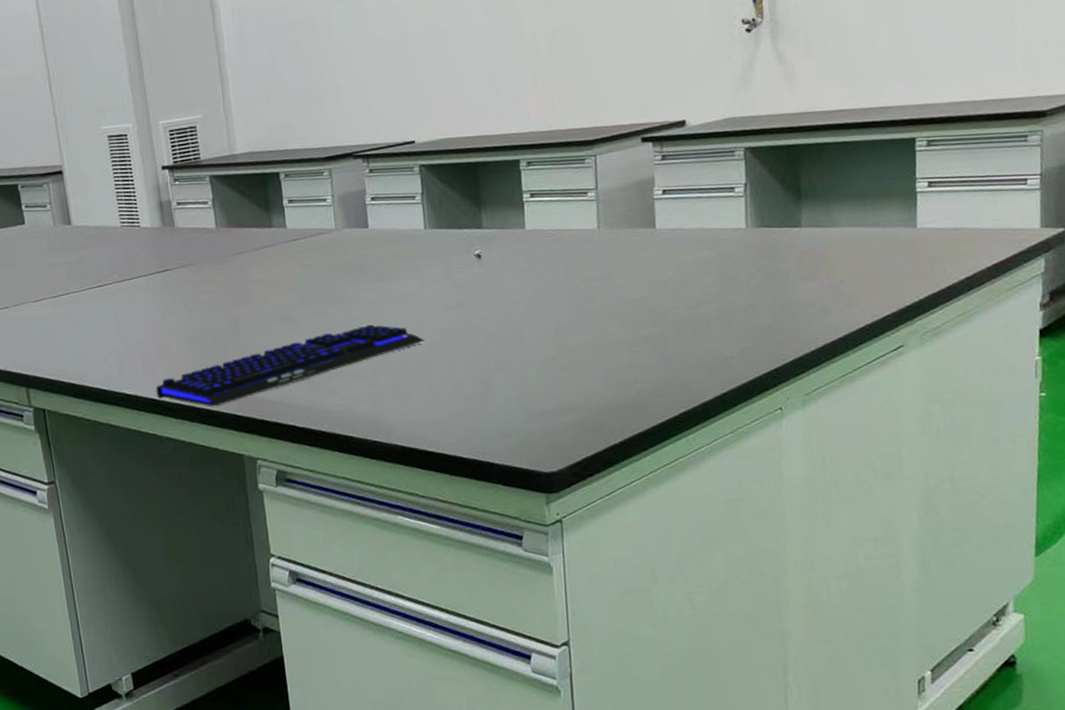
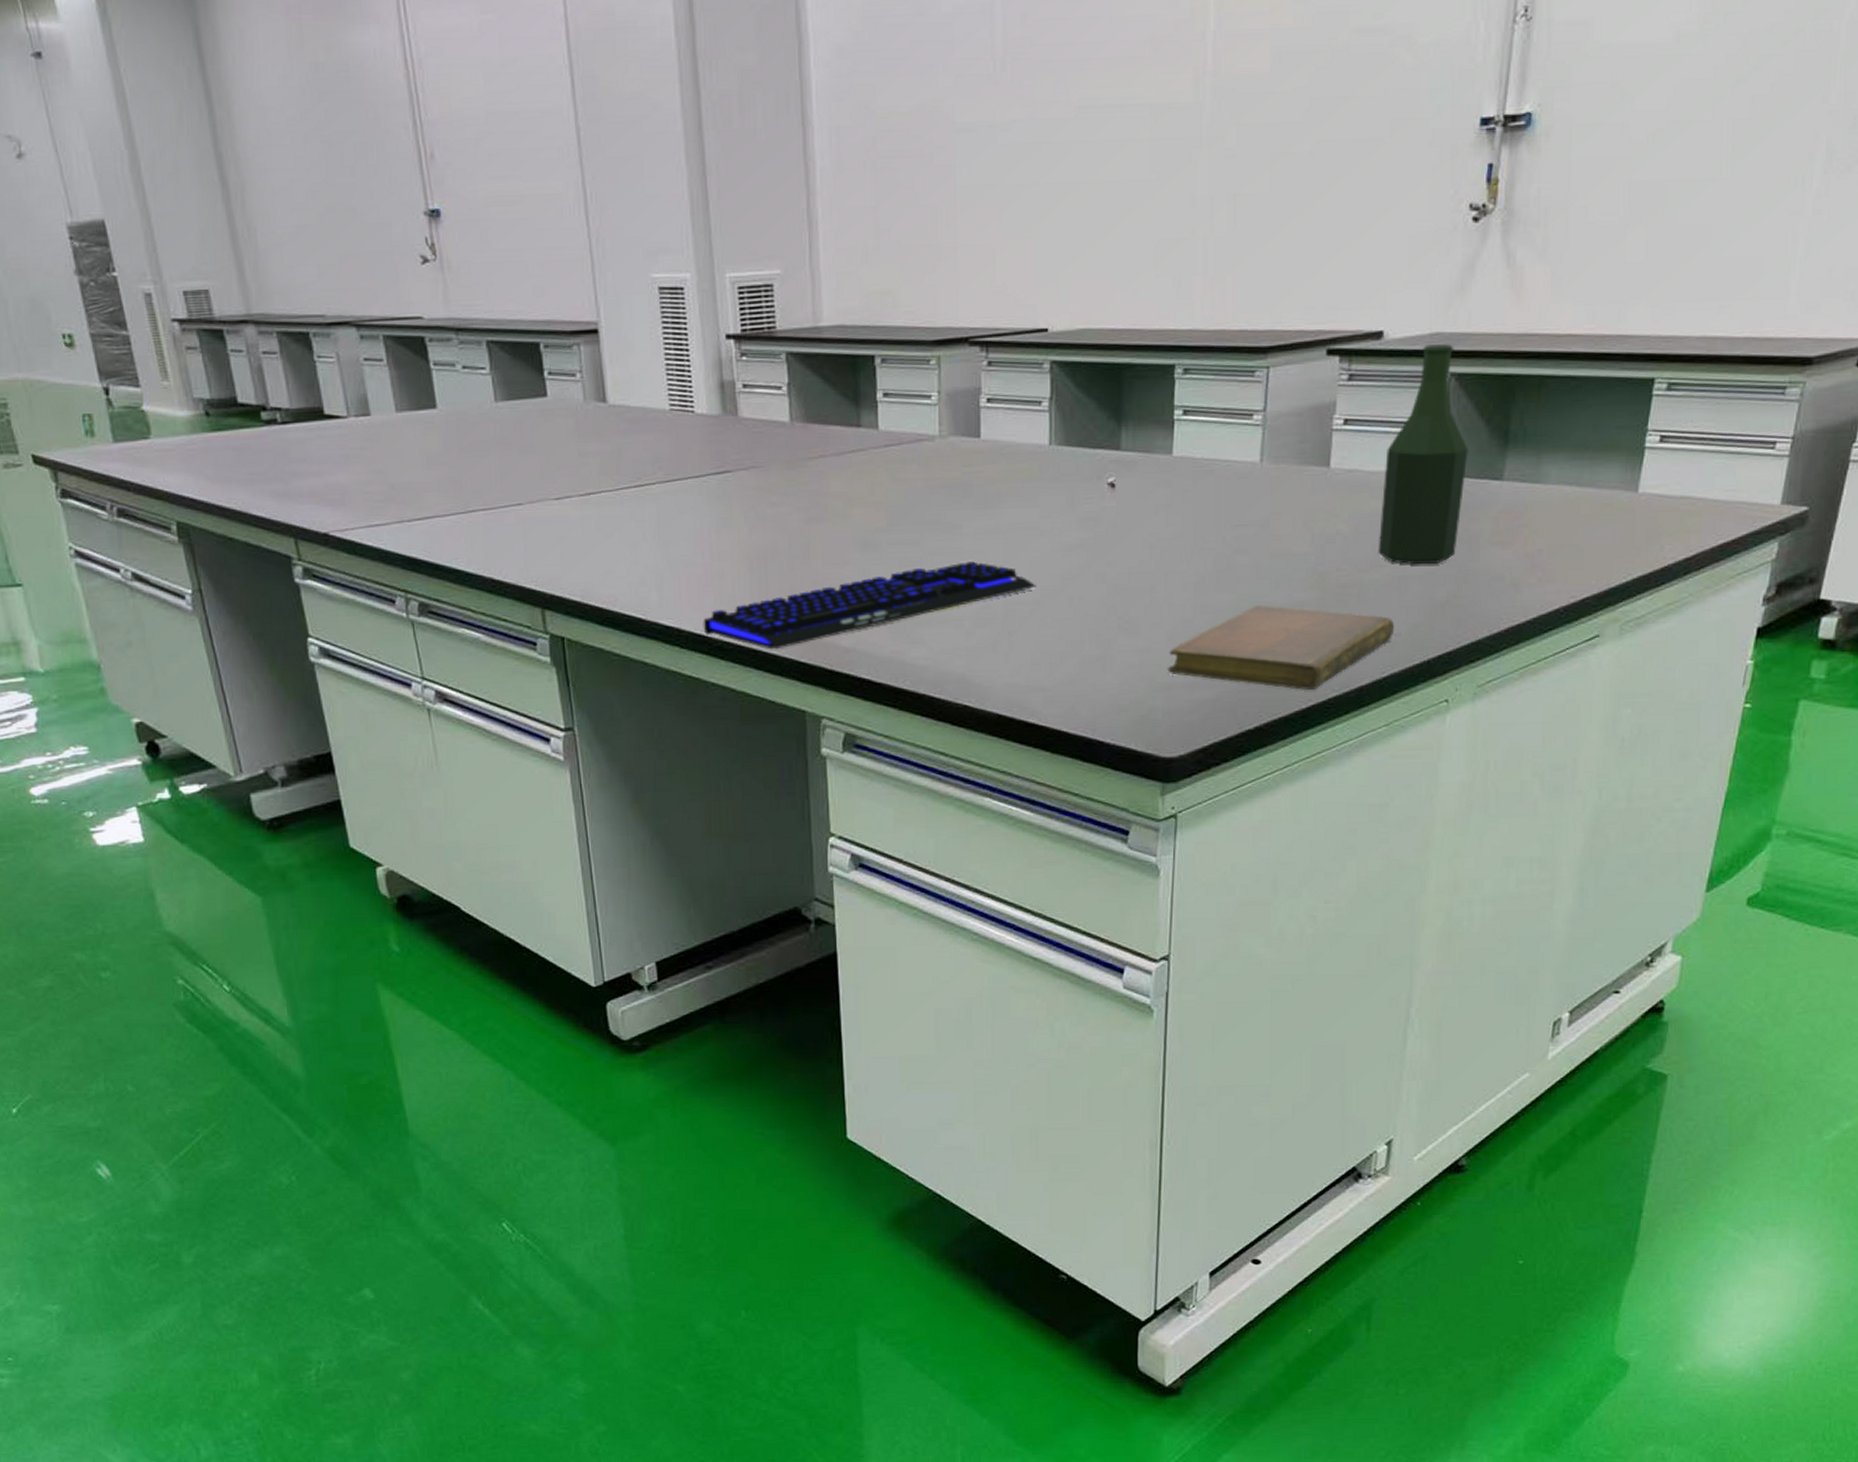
notebook: none [540,341,728,409] -> present [1168,604,1395,691]
bottle: none [701,125,771,300] -> present [1378,344,1468,565]

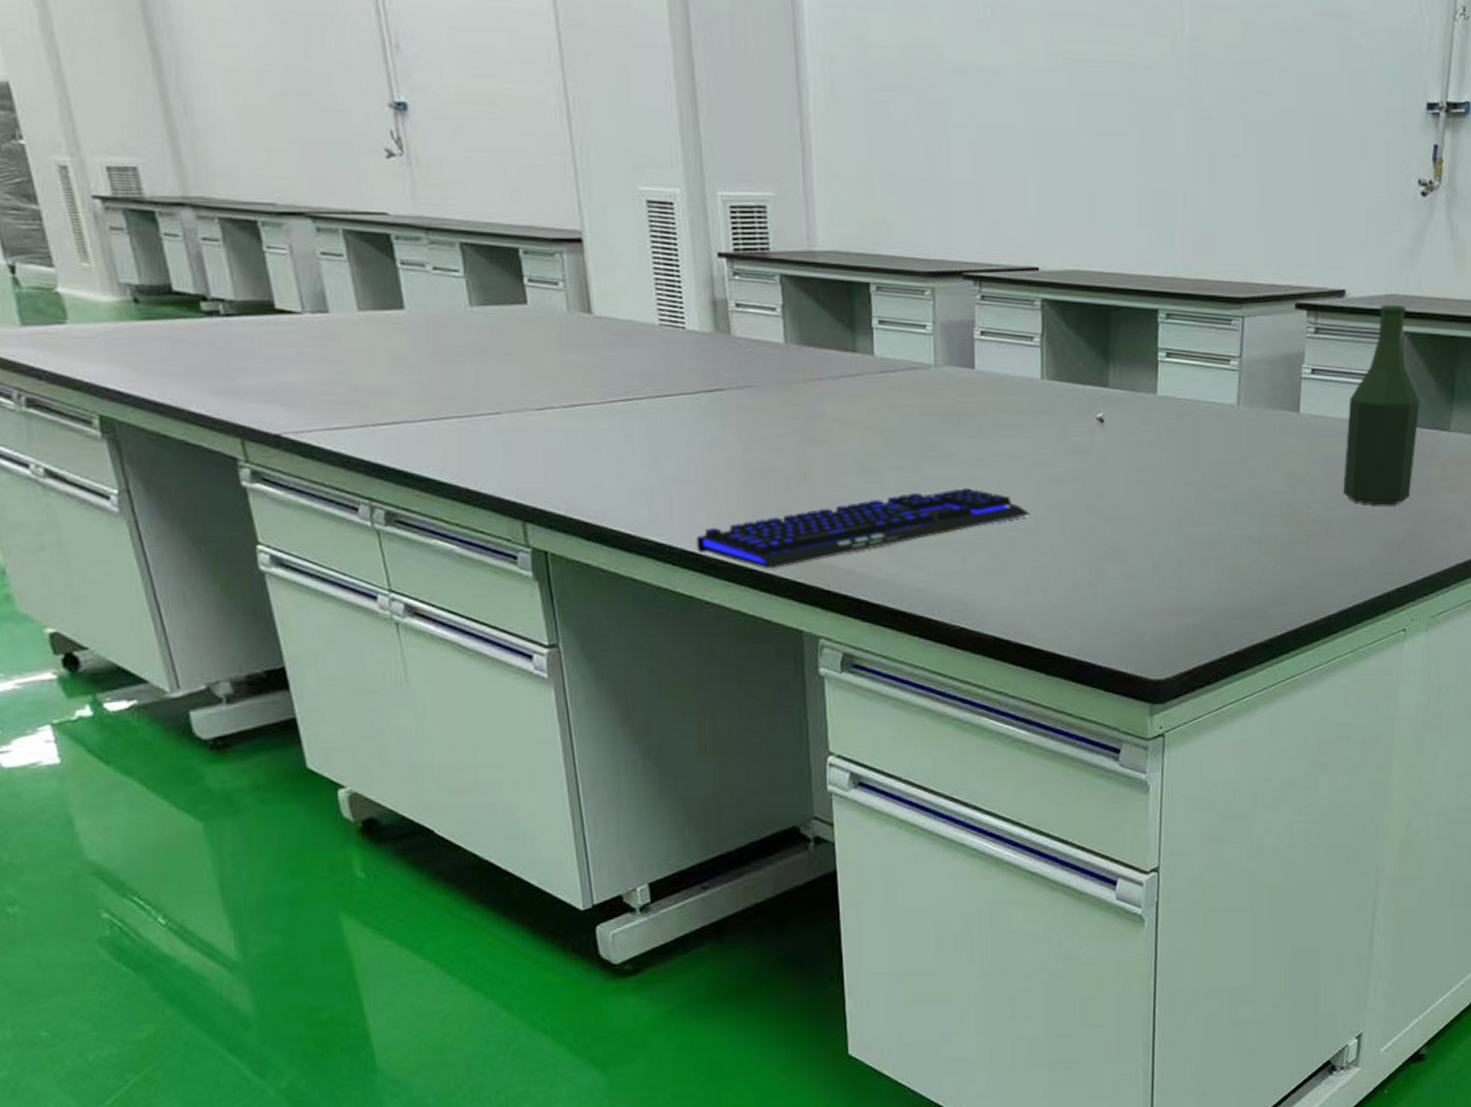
notebook: present [1168,604,1395,691] -> none [1155,537,1359,619]

